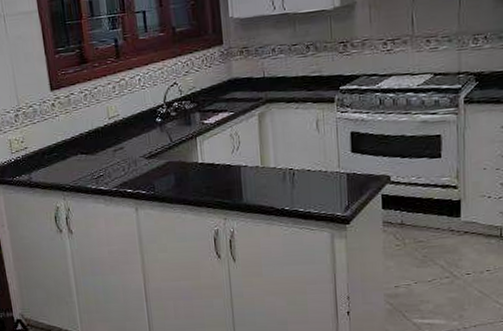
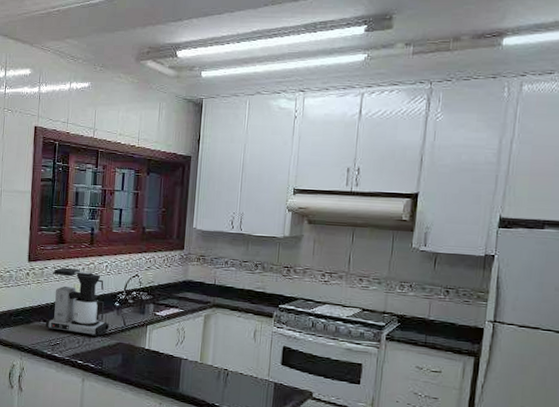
coffee maker: none [81,89,154,162] -> present [46,267,109,337]

